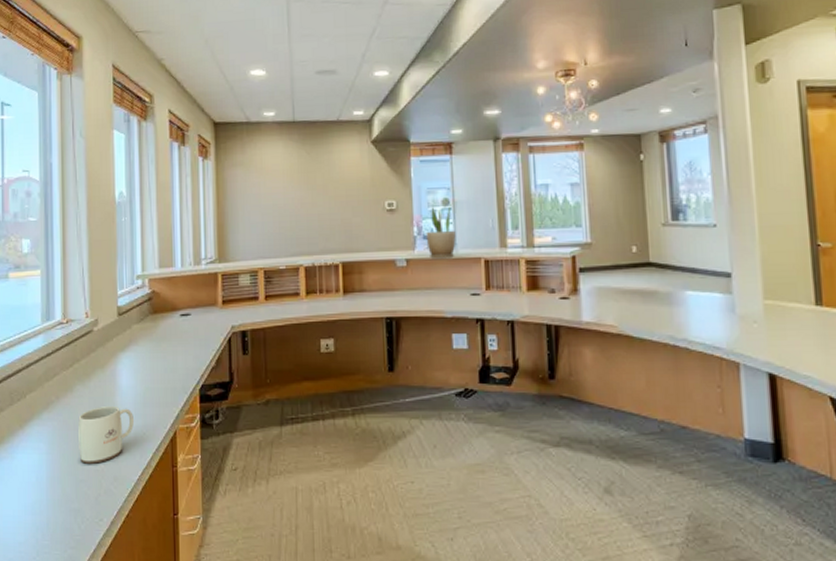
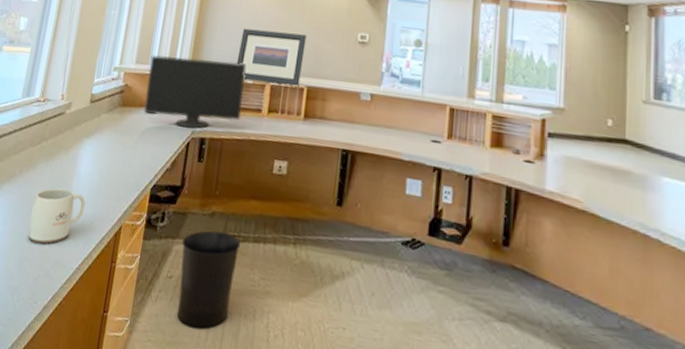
computer monitor: none [174,250,280,325] -> present [143,55,247,129]
waste bin: none [241,418,301,511] -> present [176,230,241,329]
picture frame: none [265,211,334,266] -> present [236,28,307,87]
potted plant: present [426,203,456,259] -> none [393,45,424,101]

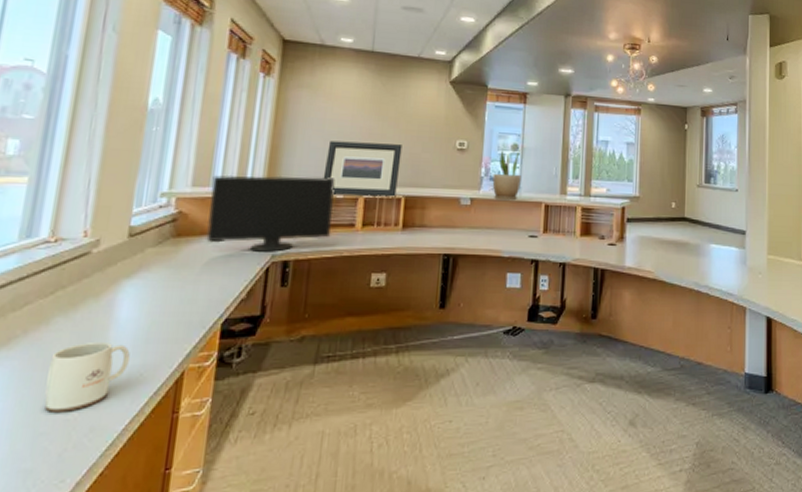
waste bin: present [176,230,241,329] -> none [263,356,337,460]
potted plant: none [393,45,424,101] -> present [492,149,521,201]

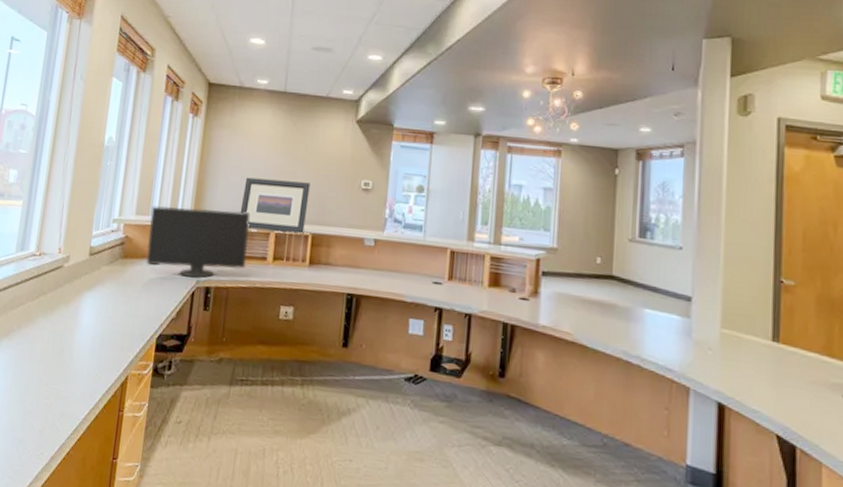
mug: present [44,341,130,412] -> none [31,341,89,397]
potted plant: present [492,149,521,201] -> none [396,191,426,245]

